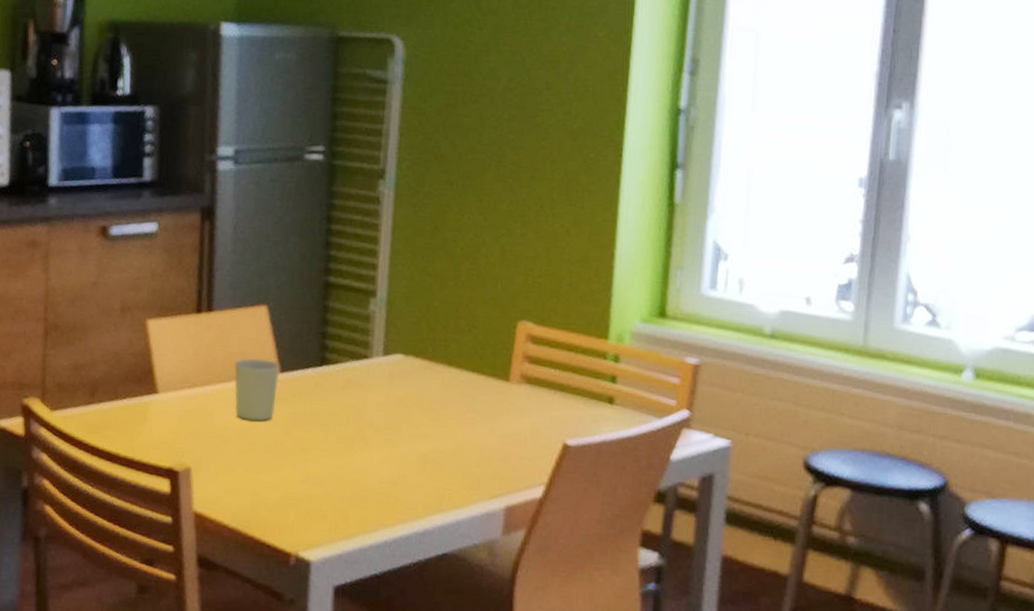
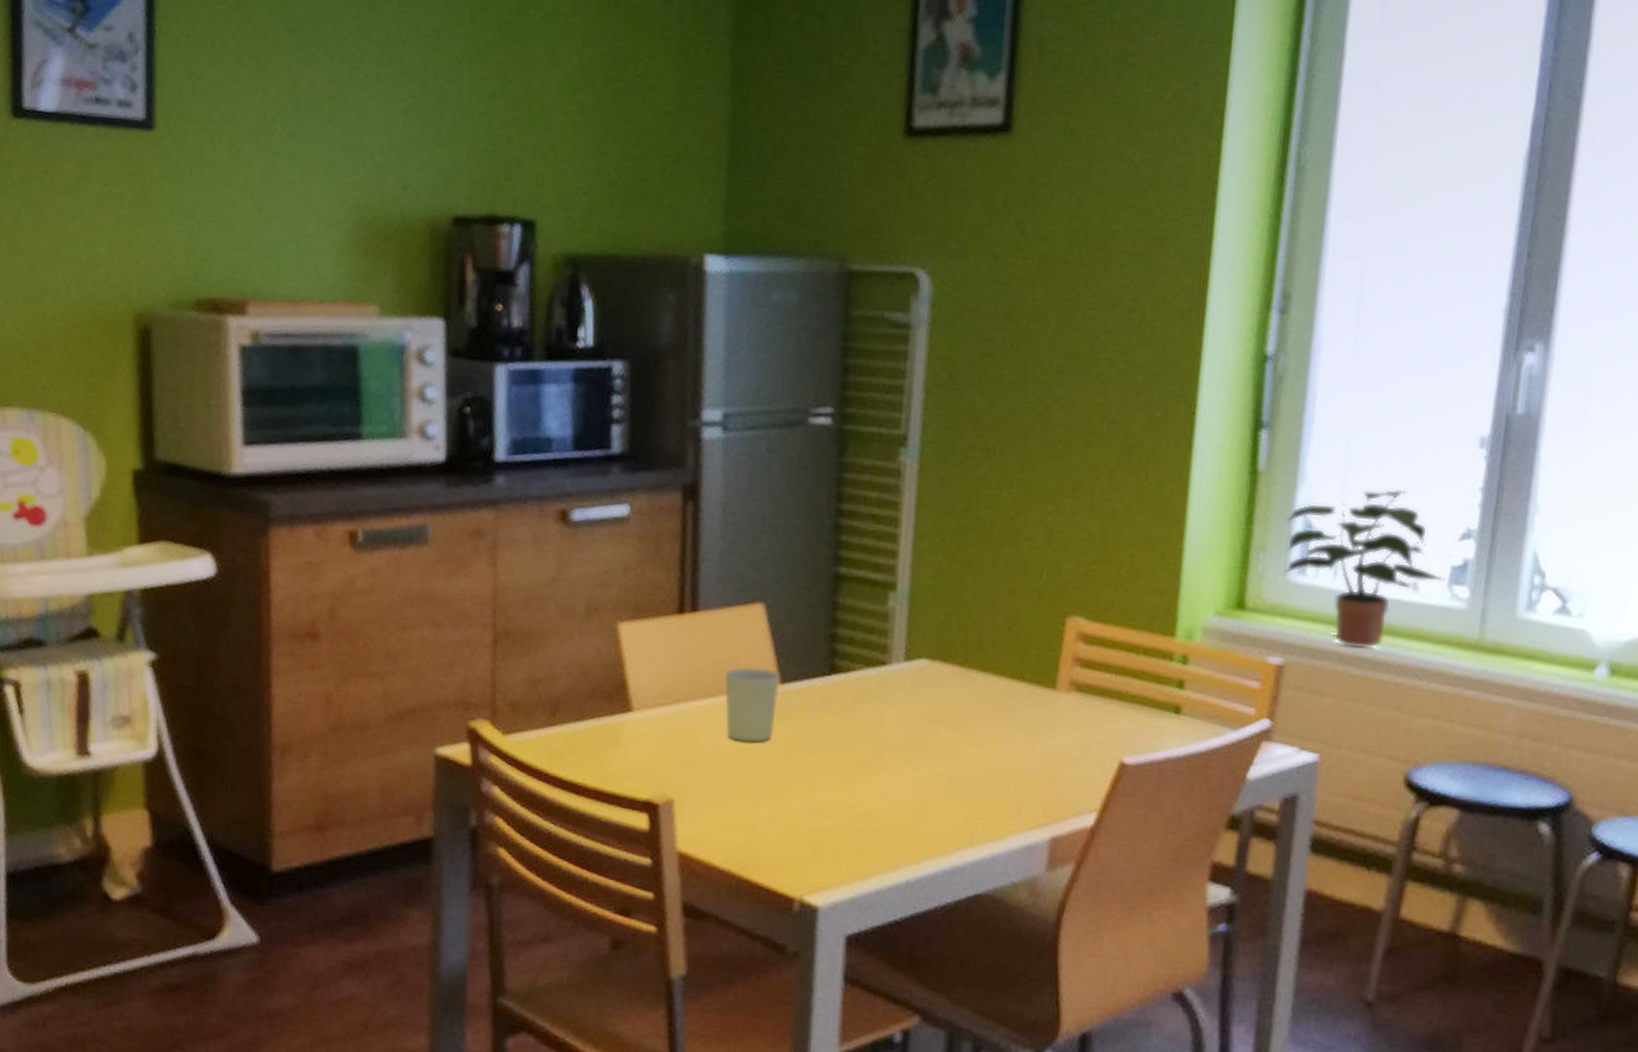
potted plant: none [698,220,833,352] -> present [1284,489,1445,648]

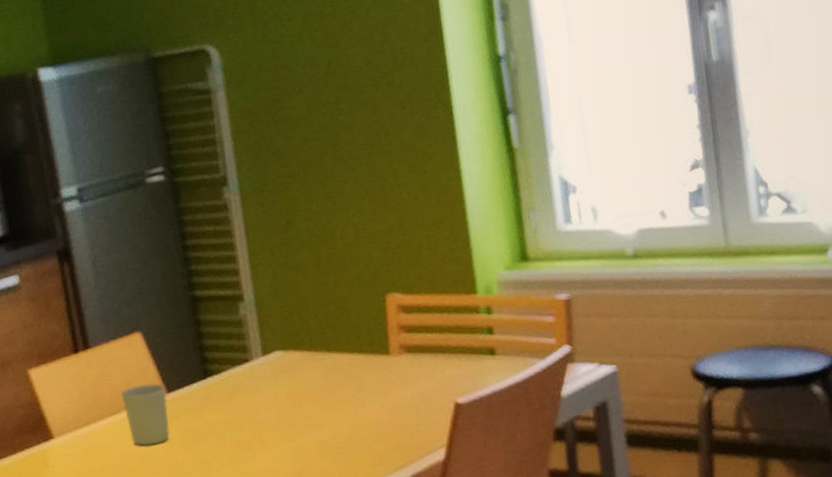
potted plant: present [1284,489,1445,648] -> none [546,140,686,274]

